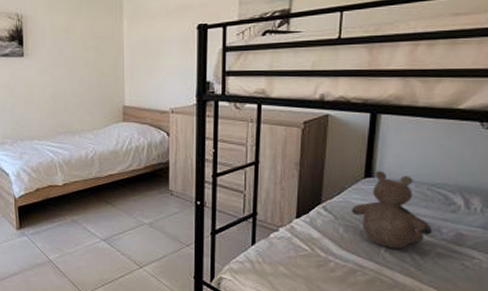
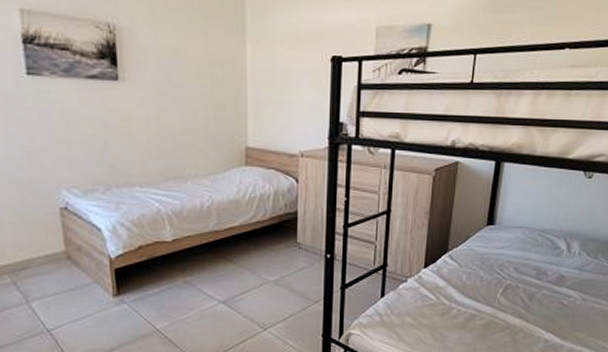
teddy bear: present [352,171,432,249] -> none [474,219,540,293]

